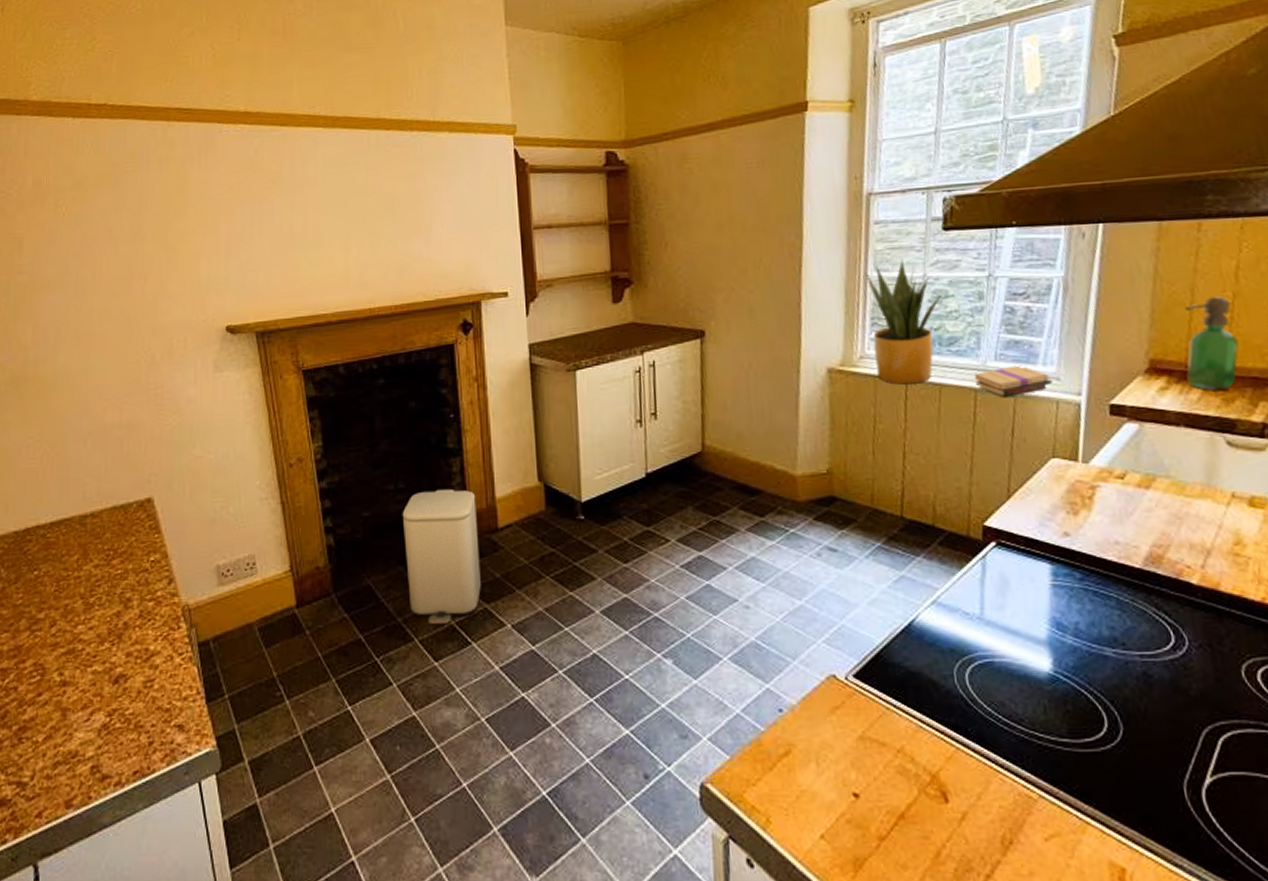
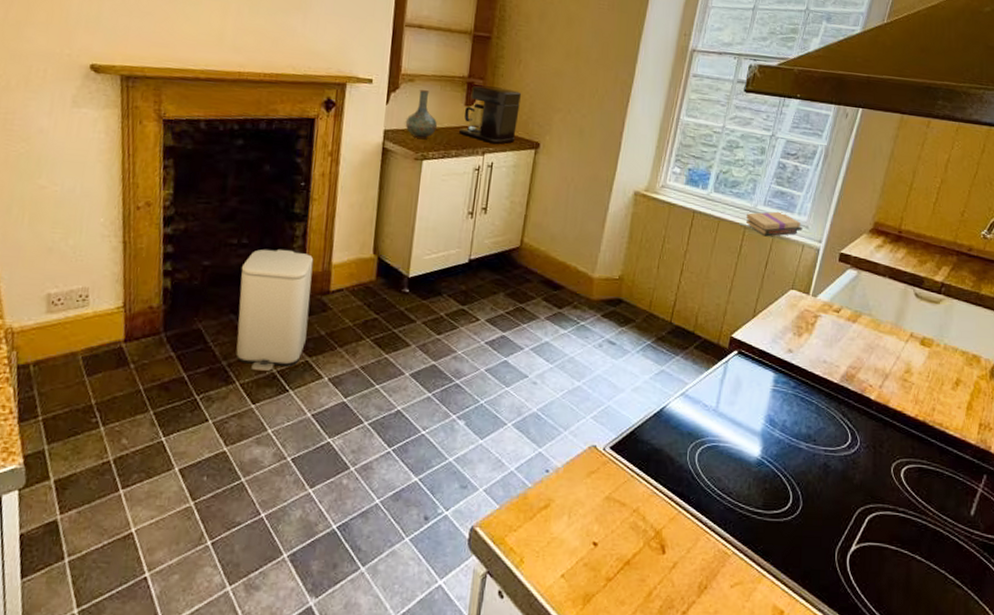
vase: none [550,294,586,348] -> present [405,90,438,140]
coffee maker: none [611,276,676,341] -> present [459,85,521,145]
planter: present [865,259,943,385] -> none [673,109,735,215]
soap dispenser: present [1185,295,1239,391] -> none [897,179,938,254]

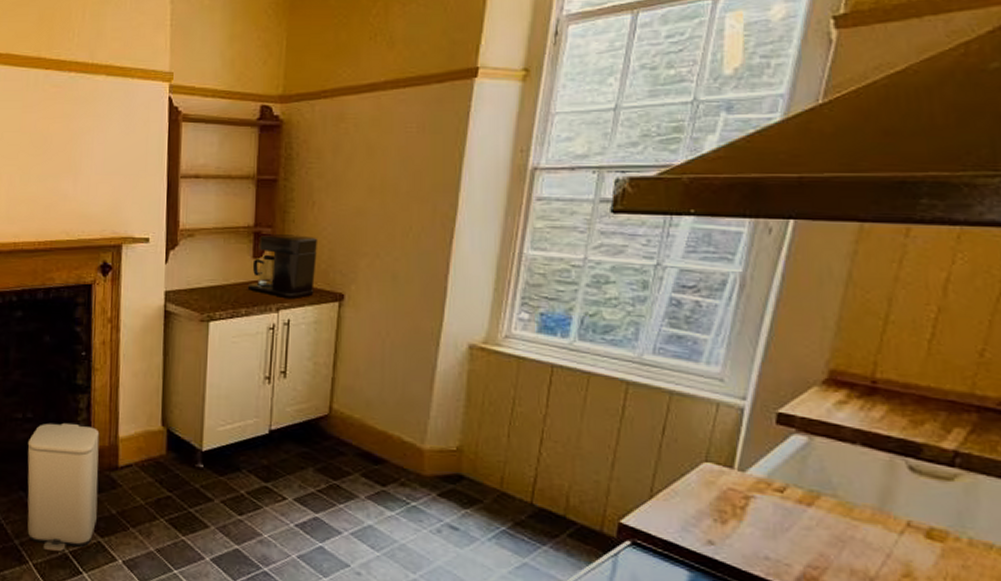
vase: present [405,90,438,140] -> none [187,245,224,299]
books: present [745,211,803,237] -> none [627,361,715,394]

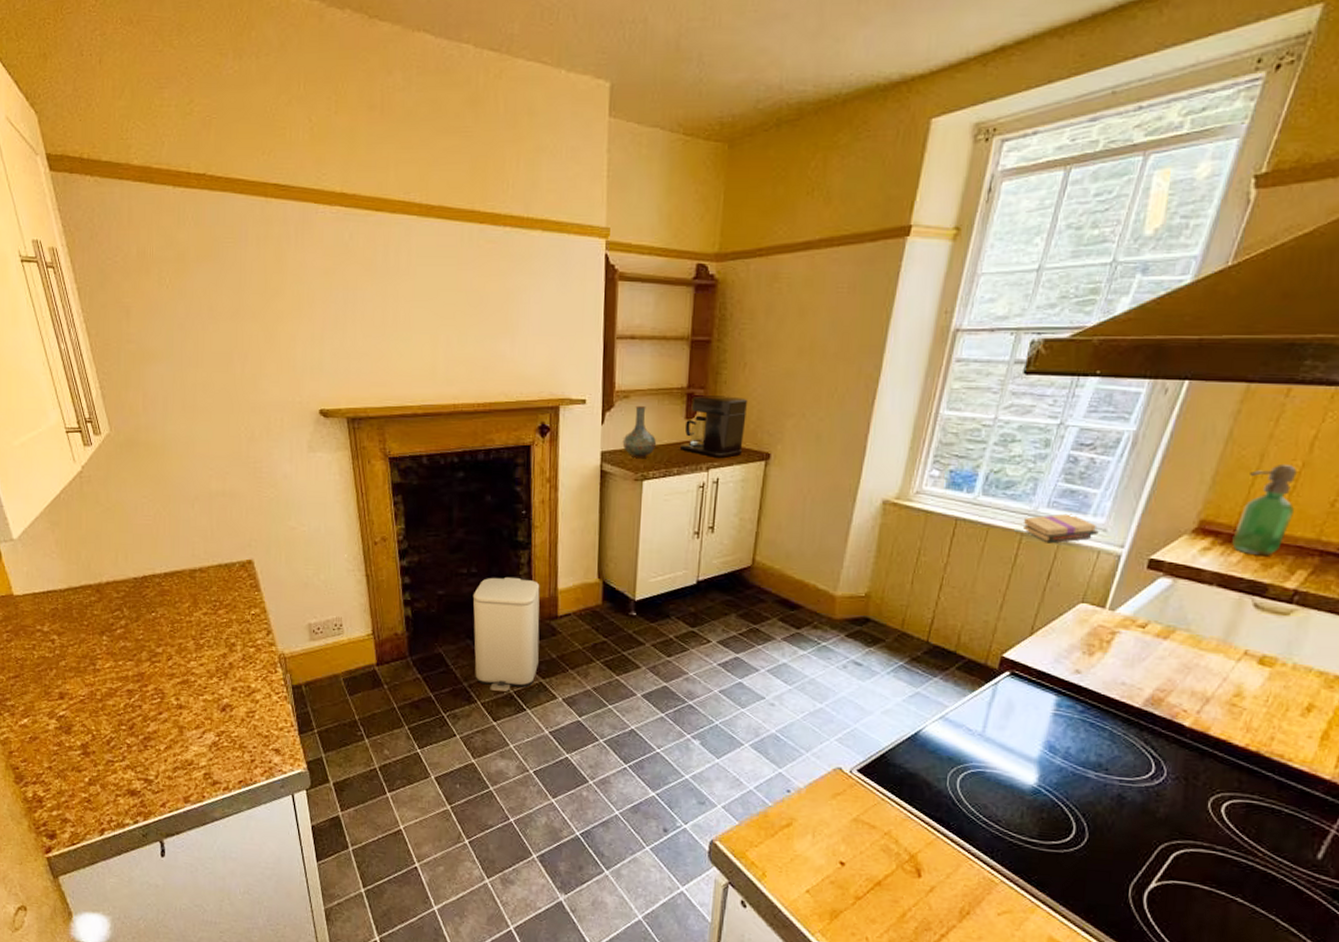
vase: none [187,245,224,299] -> present [622,406,657,459]
books: none [627,361,715,394] -> present [1023,513,1099,544]
soap dispenser: none [870,308,937,411] -> present [1232,463,1297,556]

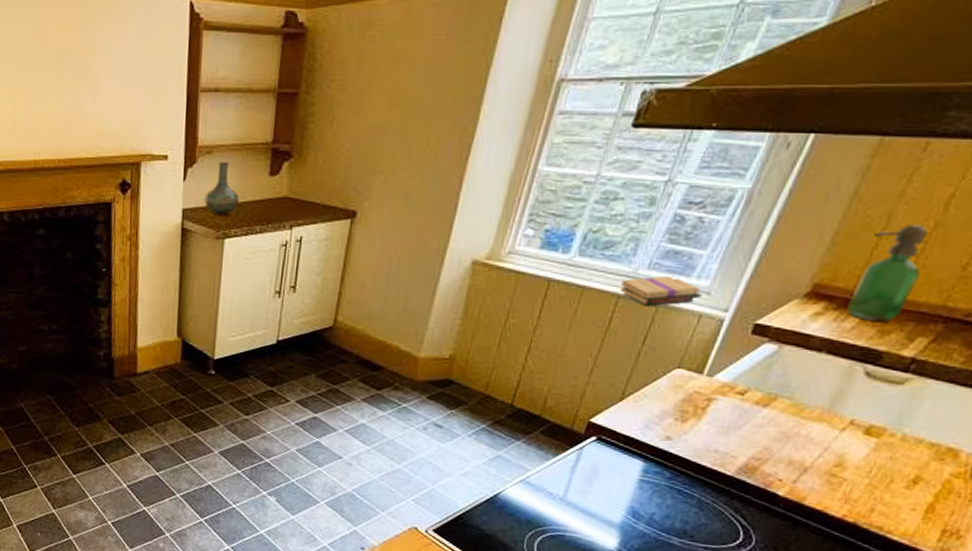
pedal bin: present [473,576,540,693] -> none [53,334,120,447]
coffee maker: present [680,395,747,459] -> none [264,151,334,217]

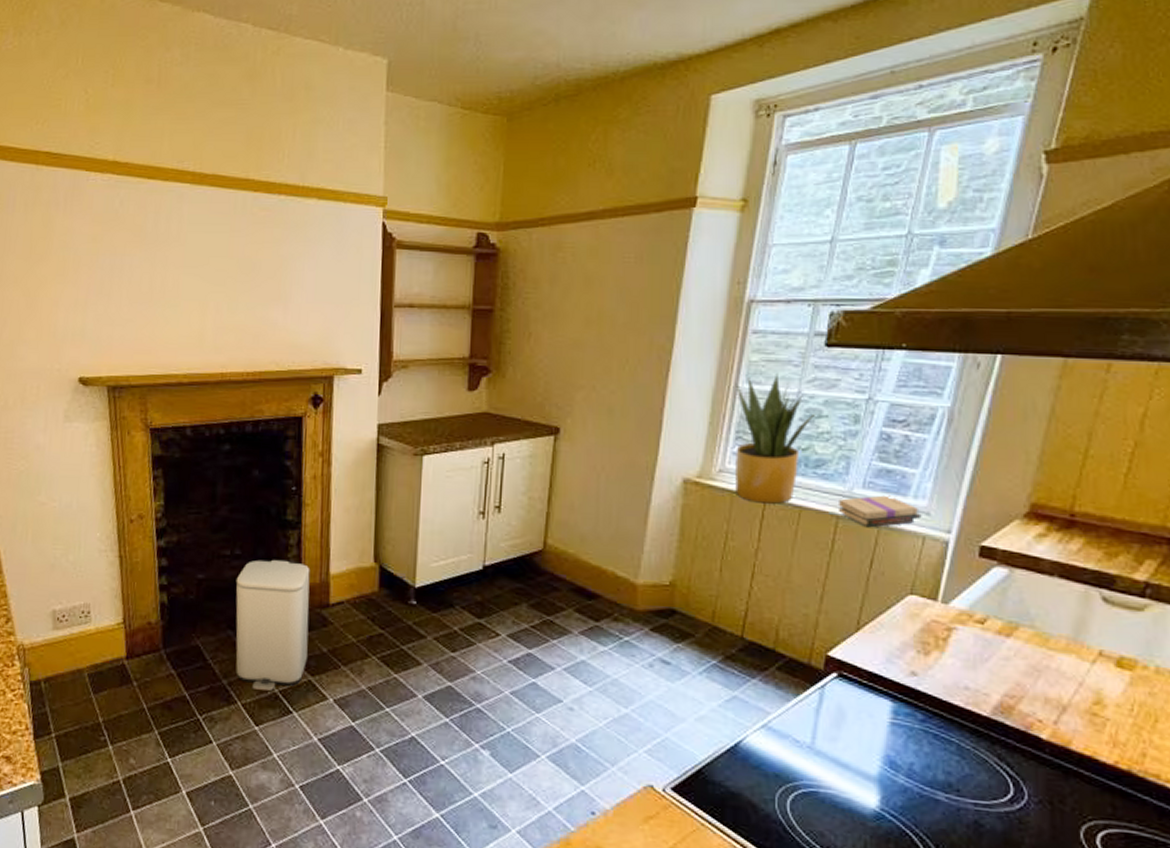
pedal bin: none [53,334,120,447] -> present [235,559,310,692]
vase: present [204,162,240,217] -> none [401,377,438,432]
planter: none [522,154,613,284] -> present [735,372,816,504]
soap dispenser: present [847,224,928,322] -> none [1069,443,1132,544]

